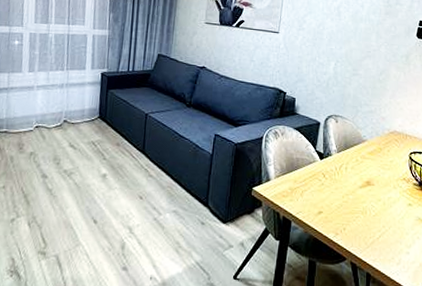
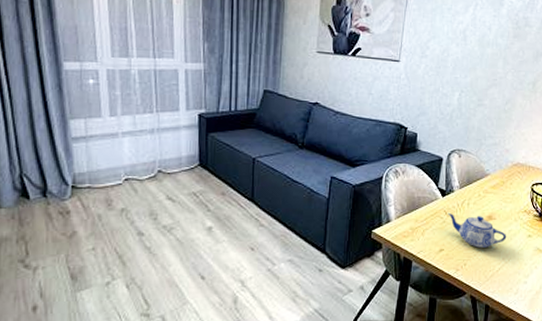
teapot: none [326,175,386,213] -> present [448,212,507,248]

